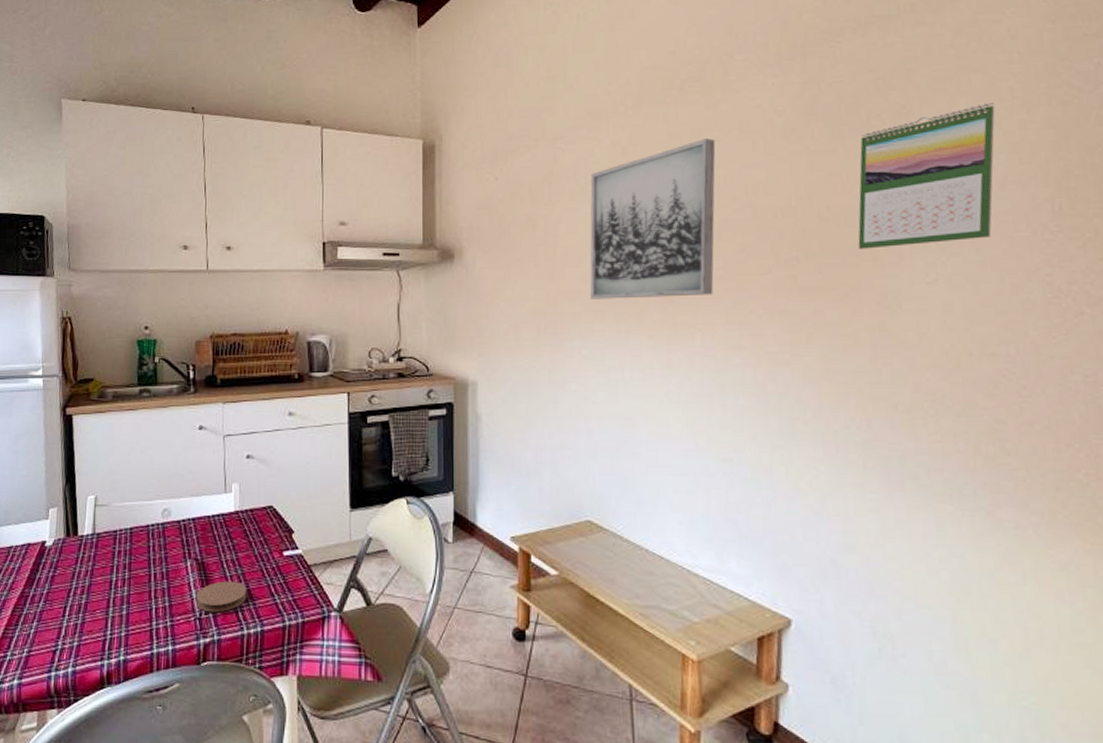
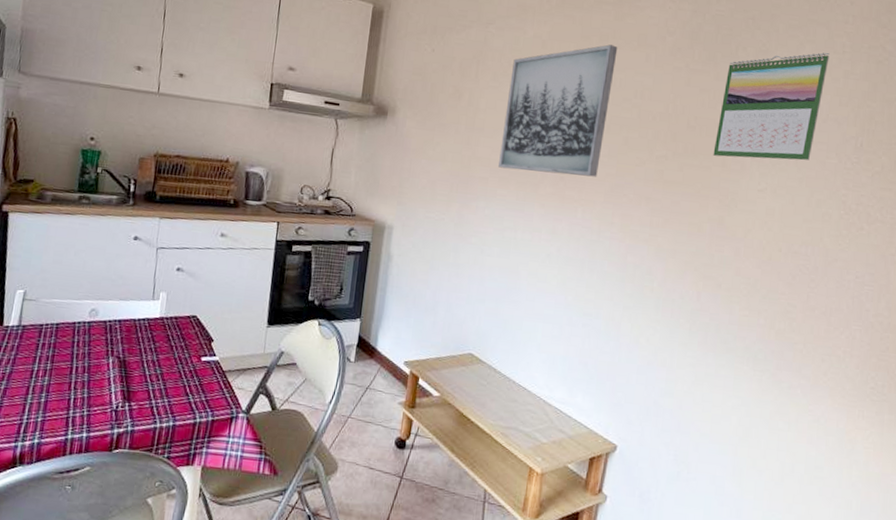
coaster: present [195,581,247,613] -> none [114,378,164,407]

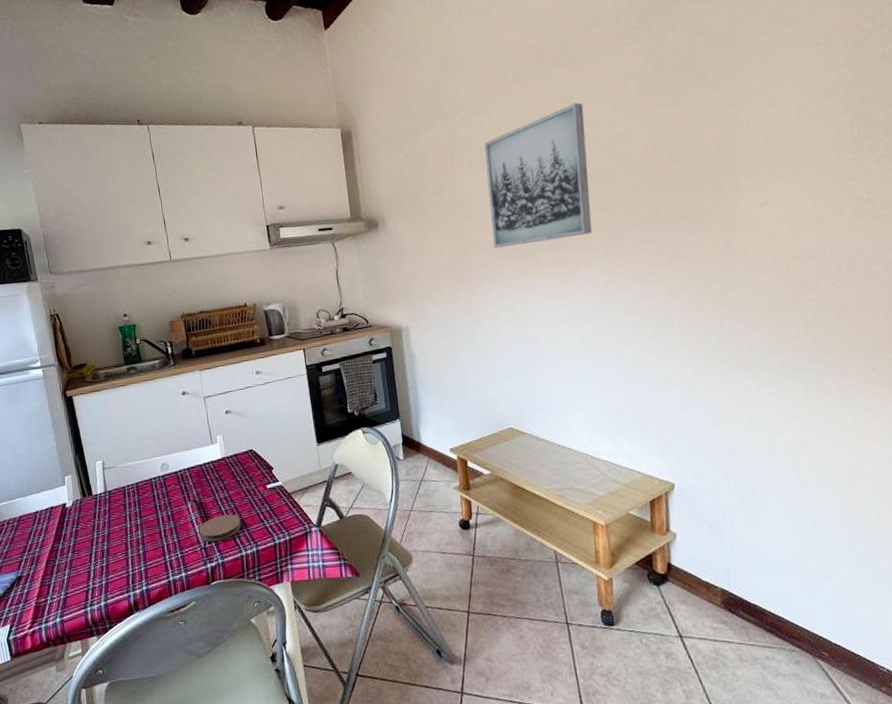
coaster: none [114,378,164,407] -> present [199,514,242,542]
calendar: present [713,52,830,161] -> none [699,49,807,183]

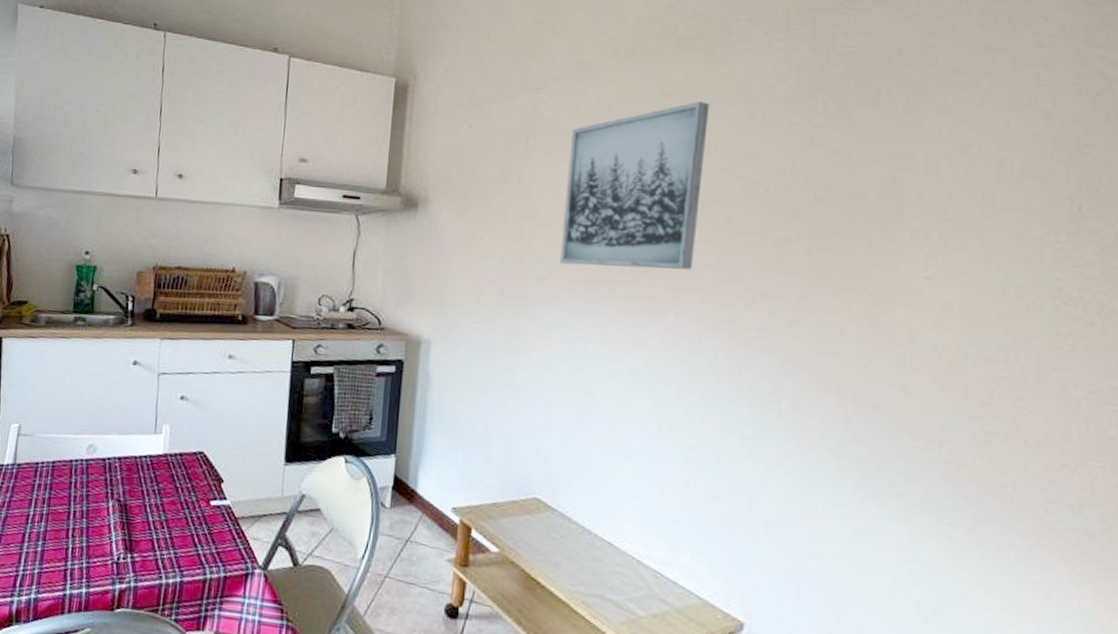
coaster: present [199,514,242,542] -> none [114,525,170,559]

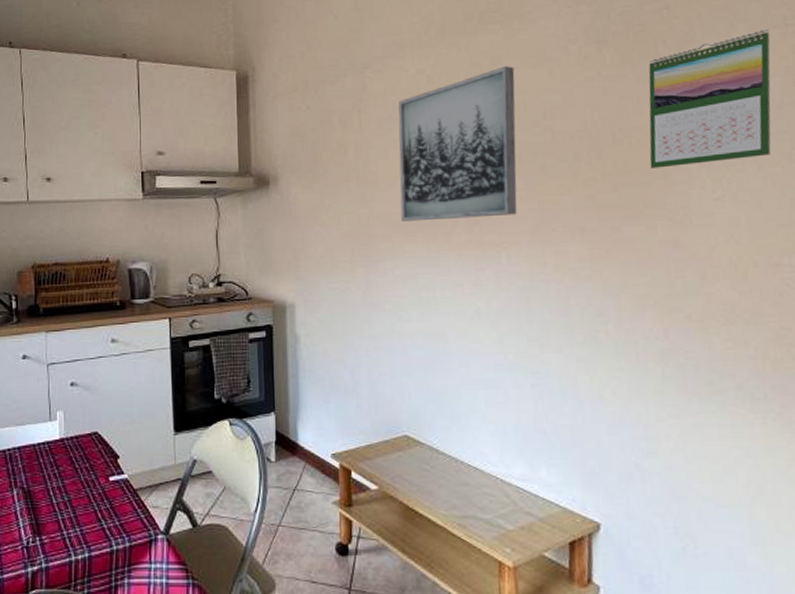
calendar: none [854,87,1018,236] -> present [648,28,771,168]

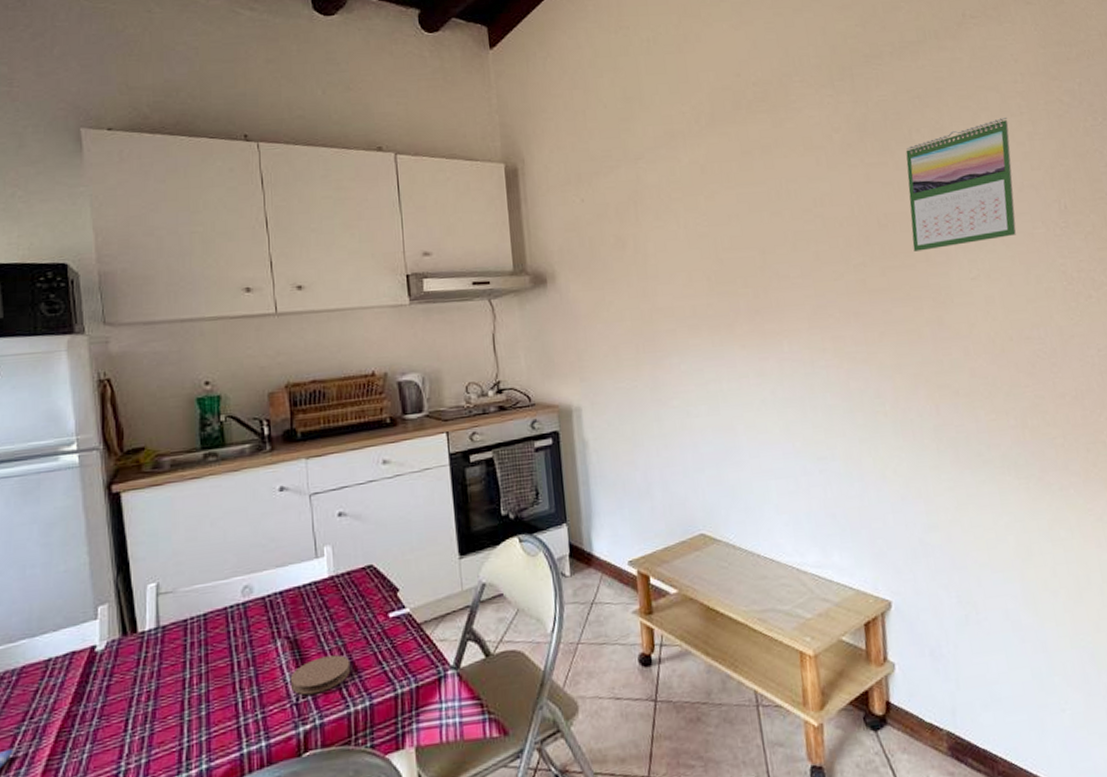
coaster: none [22,508,74,540] -> present [290,654,351,695]
wall art: present [398,66,517,222] -> none [674,155,795,315]

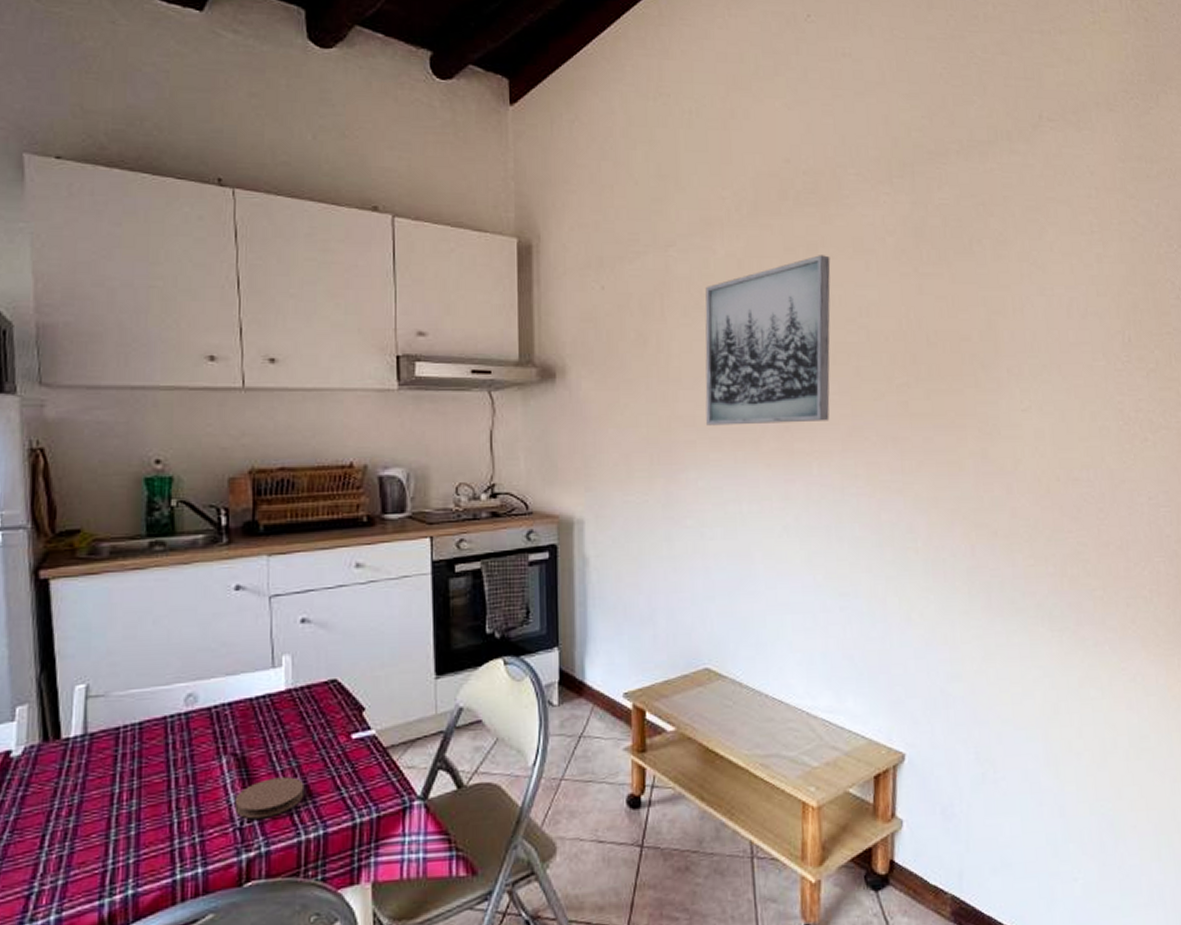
wall art: none [674,155,795,315] -> present [705,255,831,426]
calendar: present [905,117,1016,252] -> none [962,234,1078,375]

